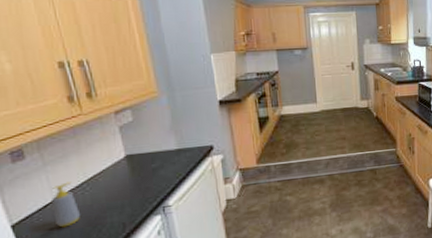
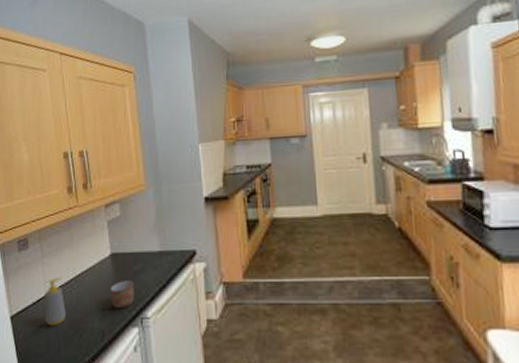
mug: none [128,177,154,203] -> present [110,281,134,309]

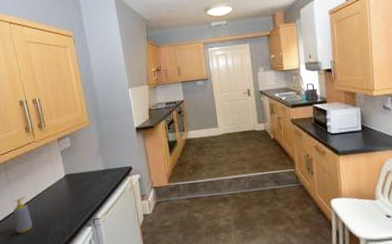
mug: present [110,281,134,309] -> none [67,193,87,215]

